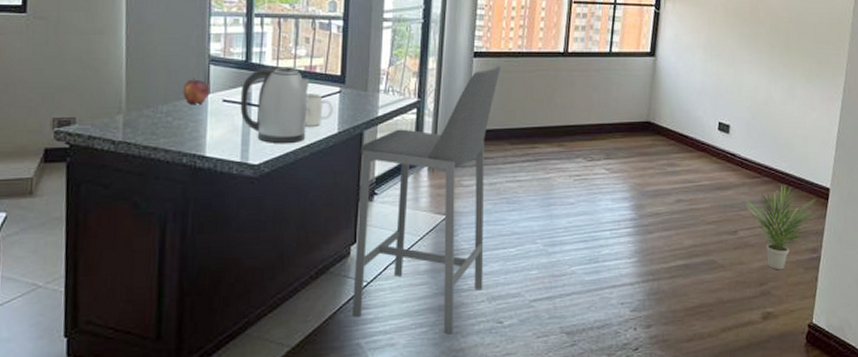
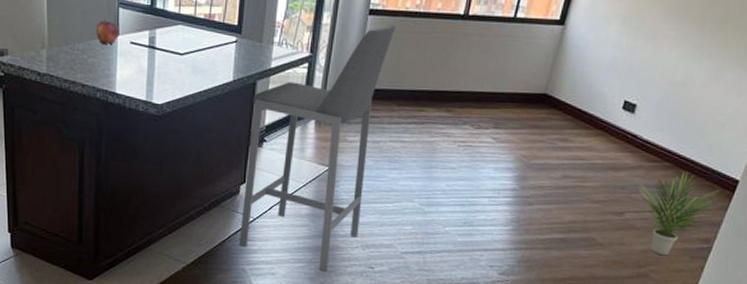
kettle: present [240,67,310,143] -> none [145,13,209,87]
mug: present [305,93,333,126] -> none [203,41,229,73]

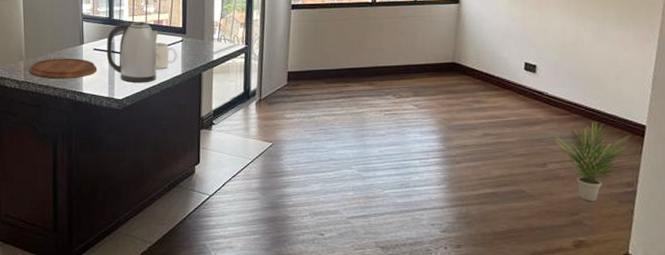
cutting board: none [52,49,134,75] -> present [29,58,98,79]
fruit: present [96,19,120,44] -> none [65,32,84,52]
kettle: none [145,13,209,87] -> present [106,21,159,82]
mug: none [203,41,229,73] -> present [155,42,177,69]
bar stool: present [239,24,396,272] -> none [198,15,316,242]

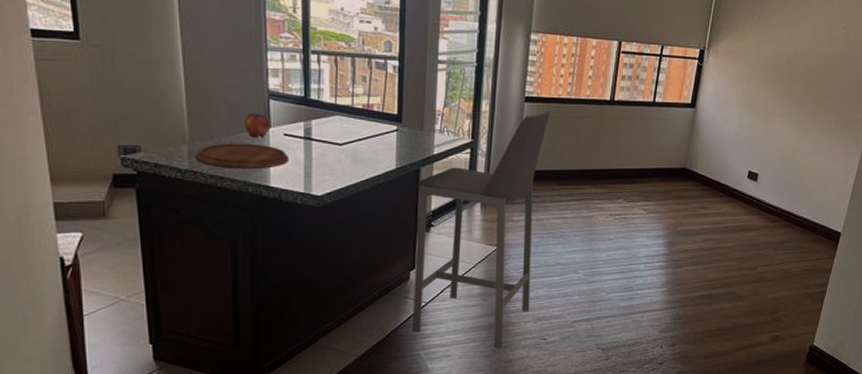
fruit: none [65,32,84,52] -> present [244,111,271,137]
kettle: present [106,21,159,82] -> none [301,104,368,177]
mug: present [155,42,177,69] -> none [364,131,391,162]
bar stool: none [198,15,316,242] -> present [413,110,550,348]
potted plant: present [554,121,632,202] -> none [766,228,829,301]

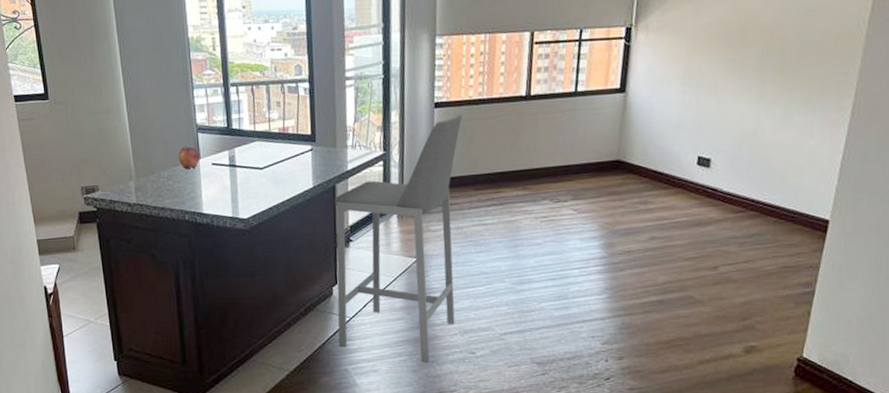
cutting board: present [195,143,290,169] -> none [141,175,218,200]

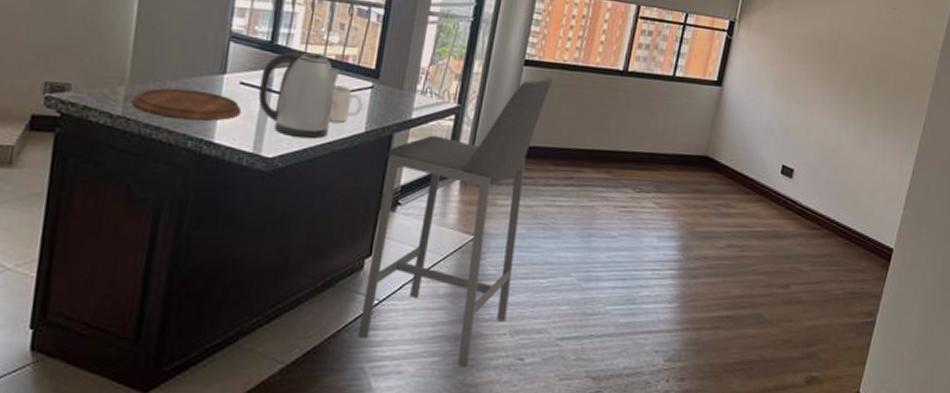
cutting board: none [141,175,218,200] -> present [132,88,242,121]
fruit: present [178,145,201,169] -> none [195,54,228,84]
kettle: none [226,130,286,199] -> present [258,52,341,138]
mug: none [281,152,307,183] -> present [329,85,363,123]

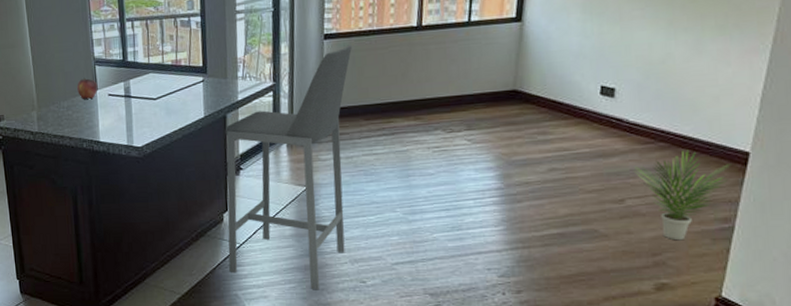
cutting board: present [132,88,242,121] -> none [42,105,114,128]
fruit: none [195,54,228,84] -> present [77,77,98,99]
kettle: present [258,52,341,138] -> none [121,62,178,129]
mug: present [329,85,363,123] -> none [174,84,199,113]
potted plant: none [801,240,878,332] -> present [634,150,731,241]

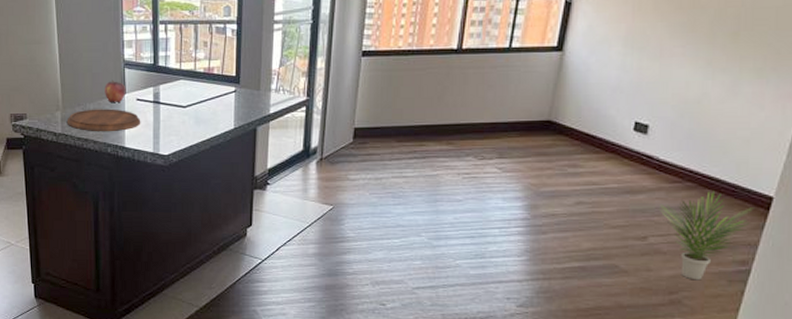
cutting board: none [42,105,114,128] -> present [66,108,141,131]
bar stool: present [225,45,352,290] -> none [249,64,389,310]

